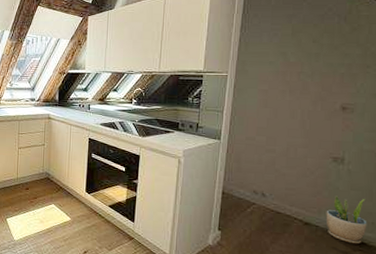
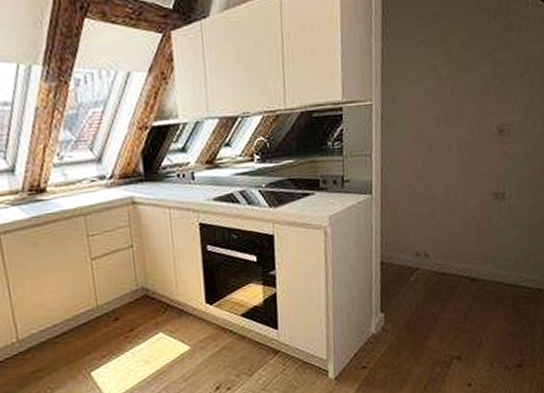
potted plant: present [326,196,367,244] -> none [491,237,531,292]

